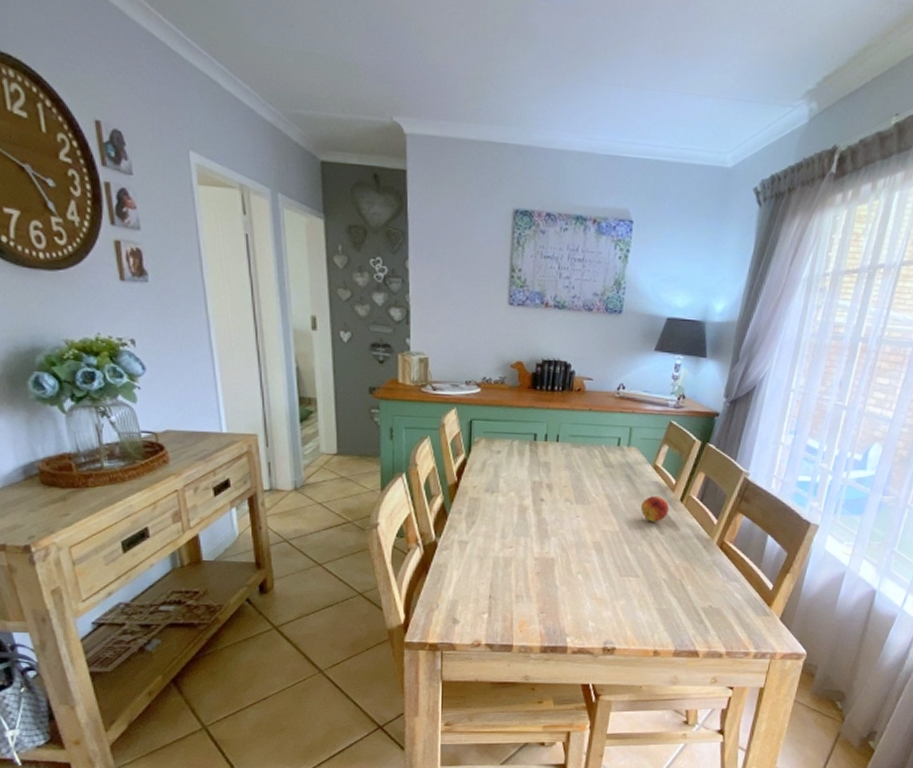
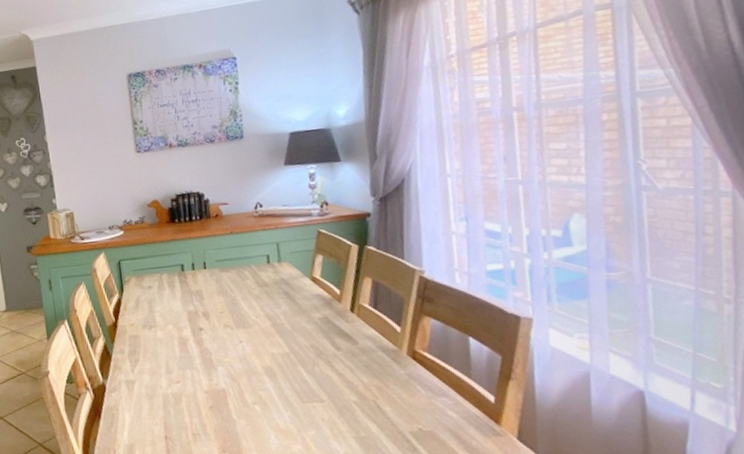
fruit: present [641,495,670,522] -> none [307,309,341,339]

